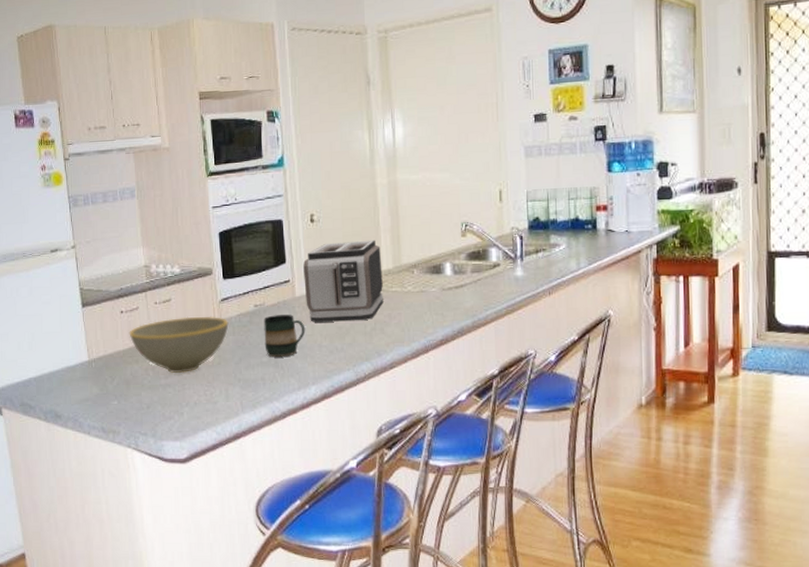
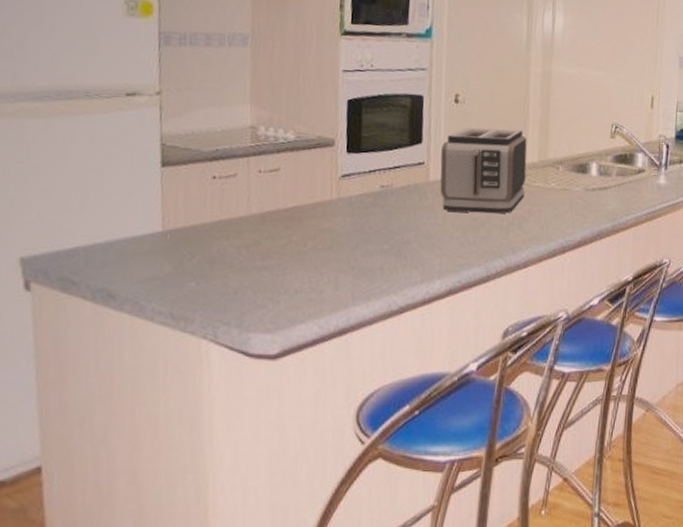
bowl: present [129,316,229,373] -> none [220,191,348,255]
mug: present [264,315,306,358] -> none [387,199,436,246]

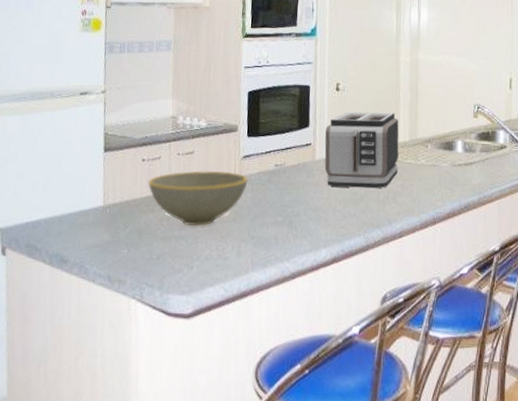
bowl: none [220,191,348,255] -> present [148,170,248,226]

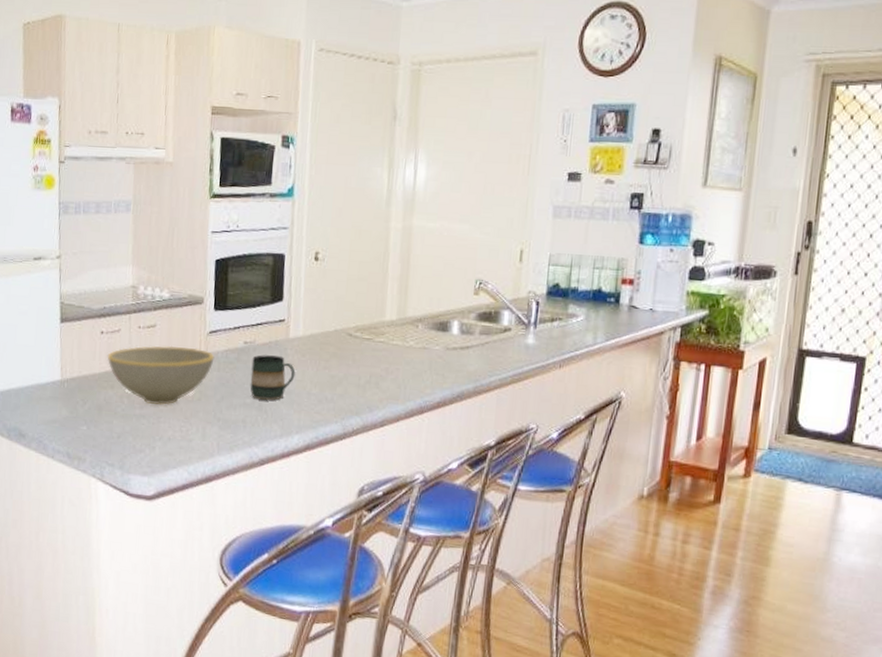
mug: none [281,176,322,218] -> present [250,354,296,401]
toaster: present [324,112,399,189] -> none [299,285,386,372]

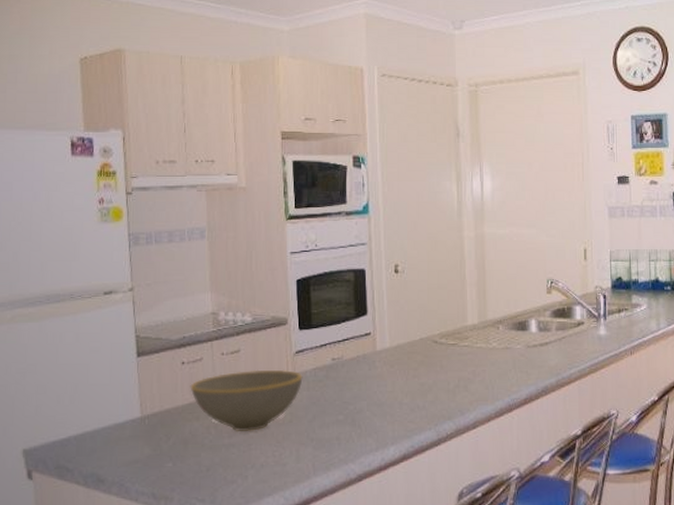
mug: present [250,354,296,401] -> none [341,369,386,416]

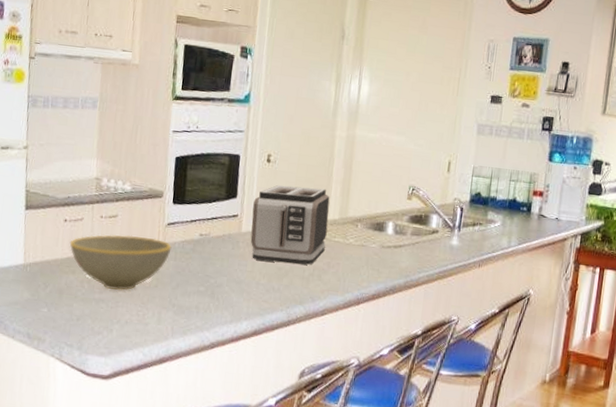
toaster: none [386,293,468,378] -> present [250,185,330,265]

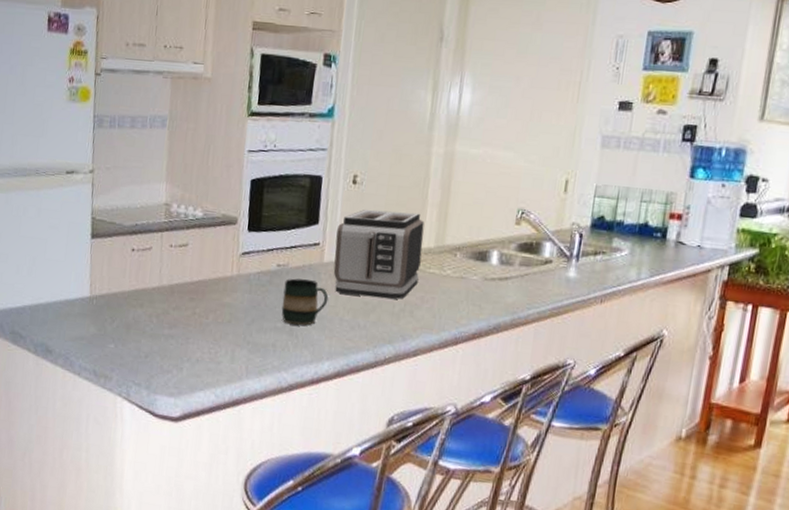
bowl: present [69,235,172,291] -> none [137,265,247,326]
mug: none [204,246,246,289] -> present [281,278,329,326]

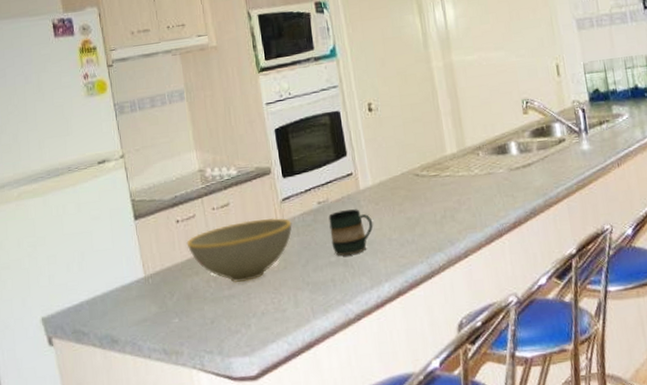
bowl: none [137,265,247,326] -> present [186,217,292,282]
toaster: present [333,209,425,299] -> none [365,124,451,215]

